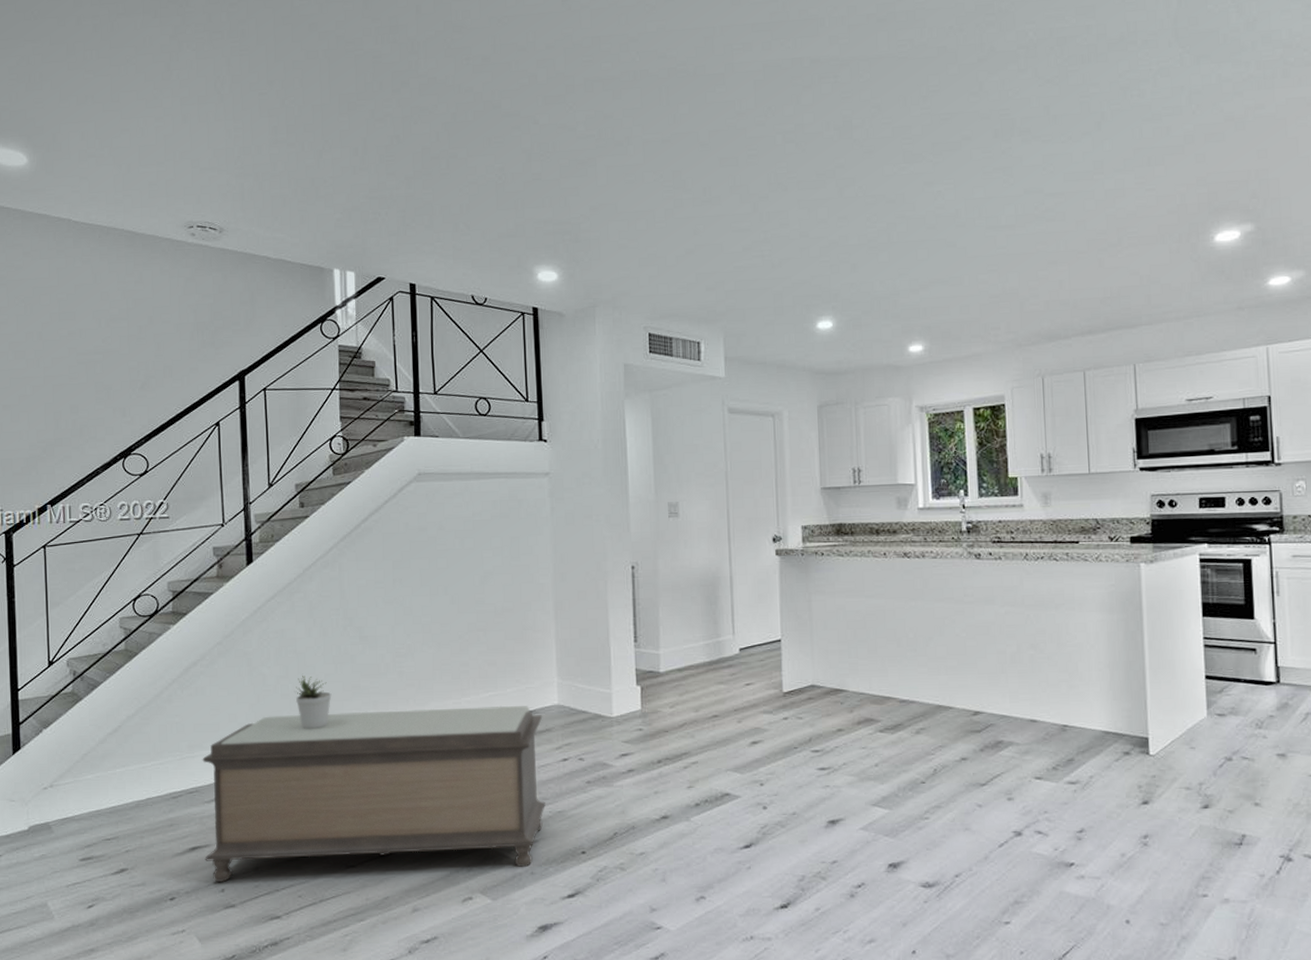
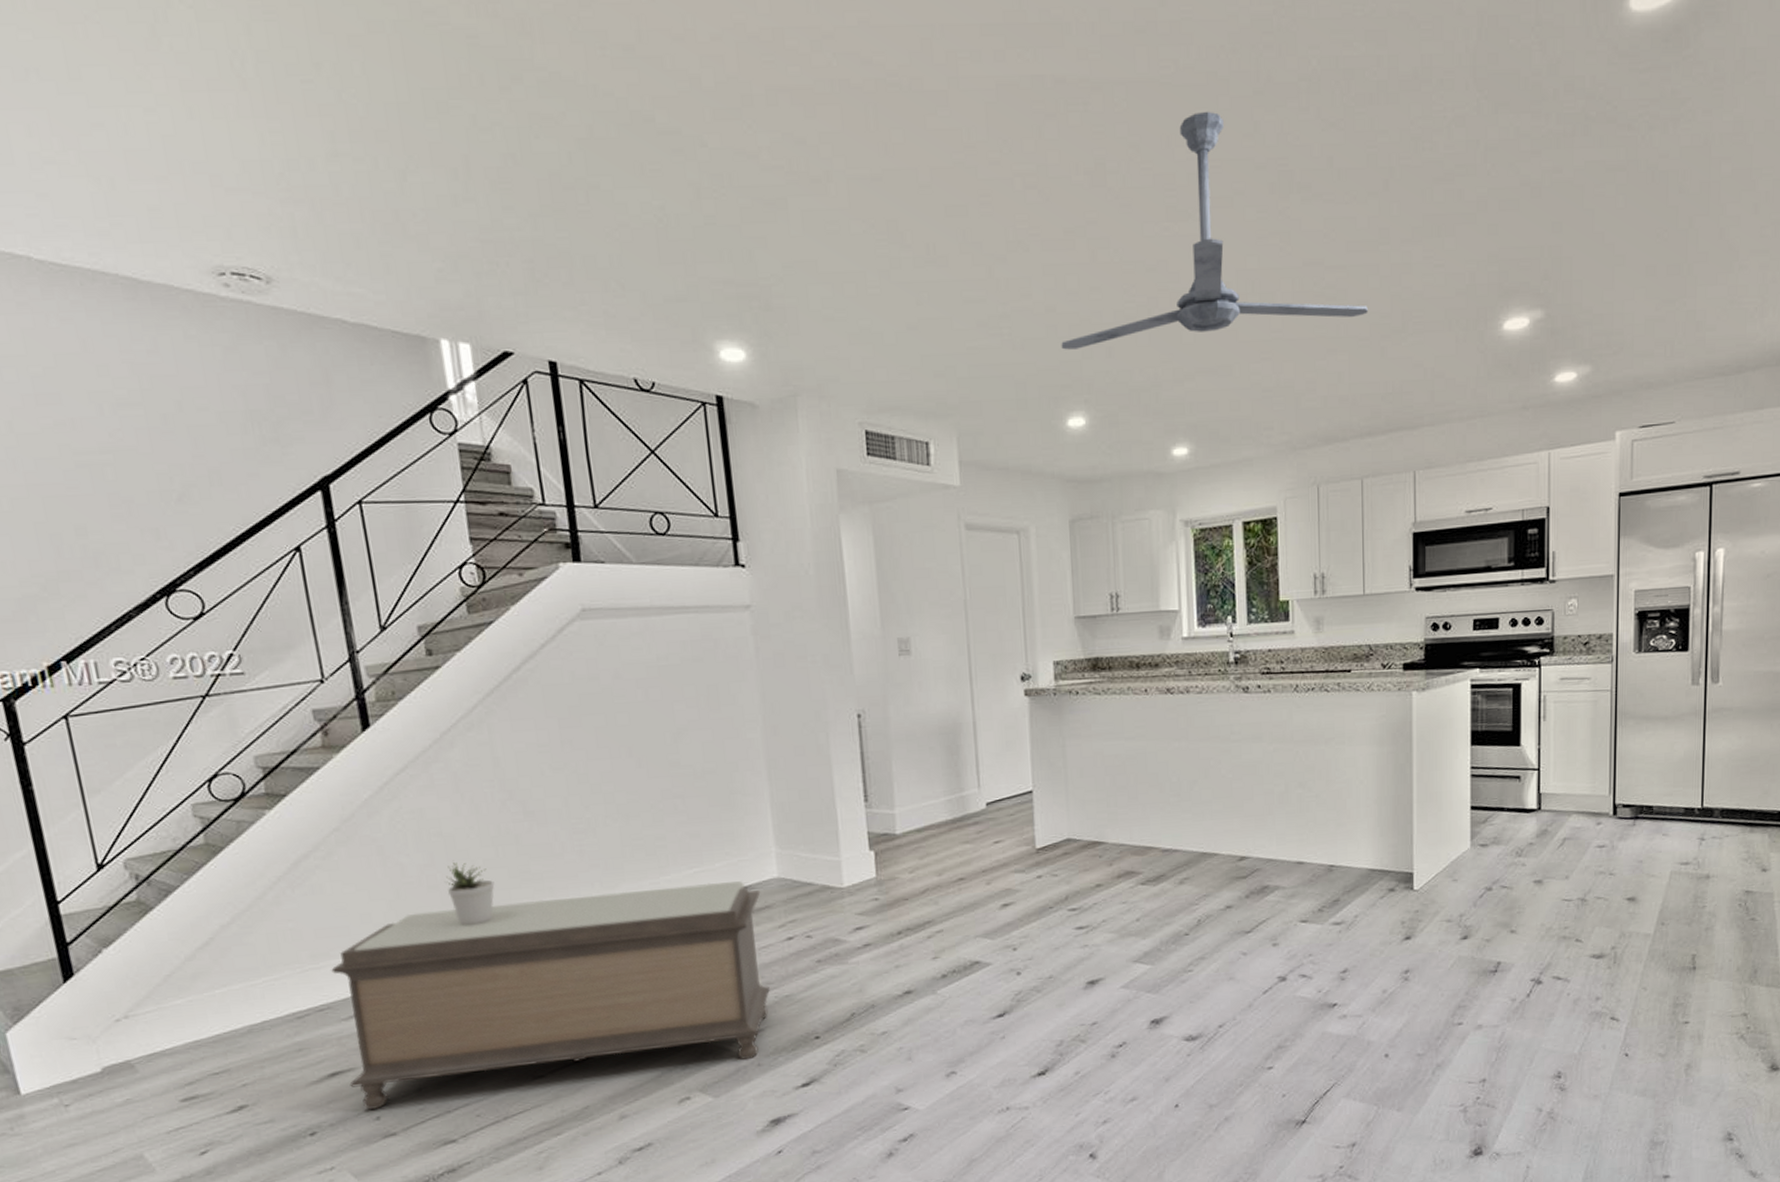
ceiling fan: none [813,76,1085,267] -> present [1061,111,1368,350]

